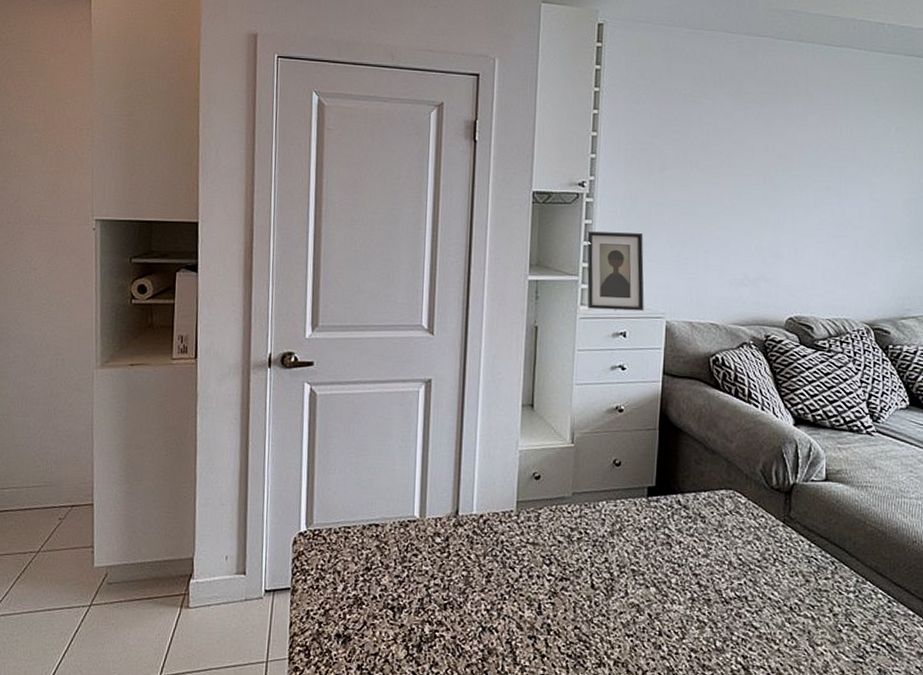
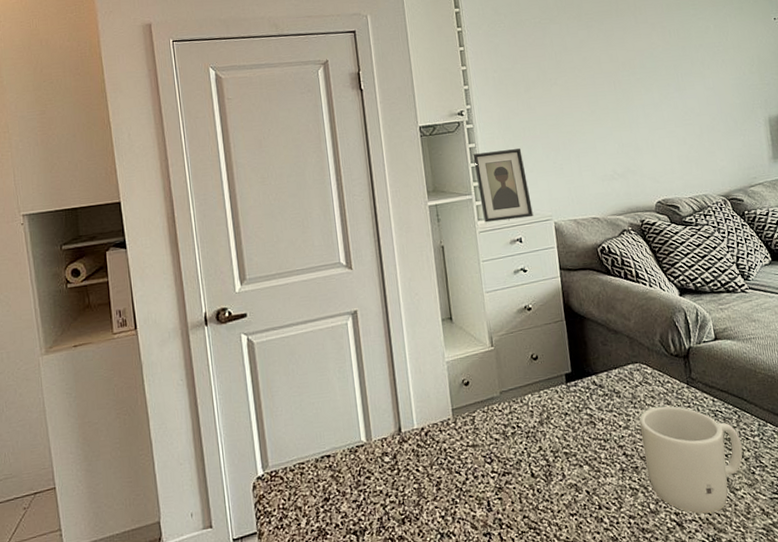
mug: none [719,540,832,664] -> present [638,405,743,514]

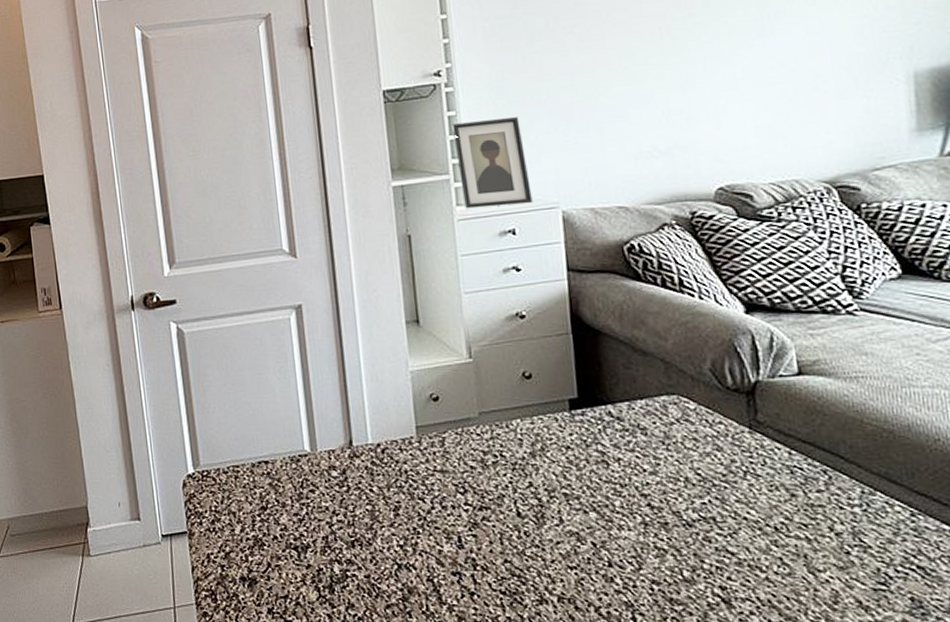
mug: present [638,405,743,514] -> none [672,452,833,594]

